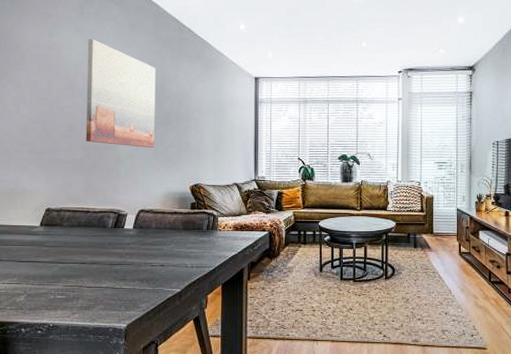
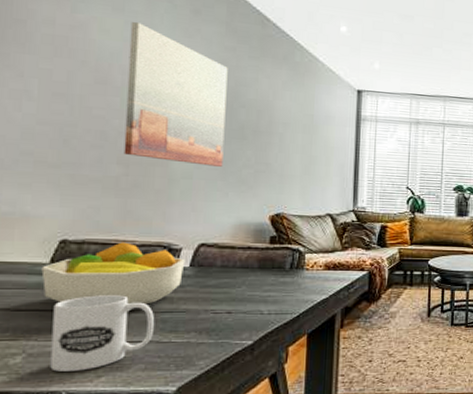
fruit bowl: none [35,209,130,258] -> present [41,242,185,305]
mug: none [42,251,110,308] -> present [50,295,155,372]

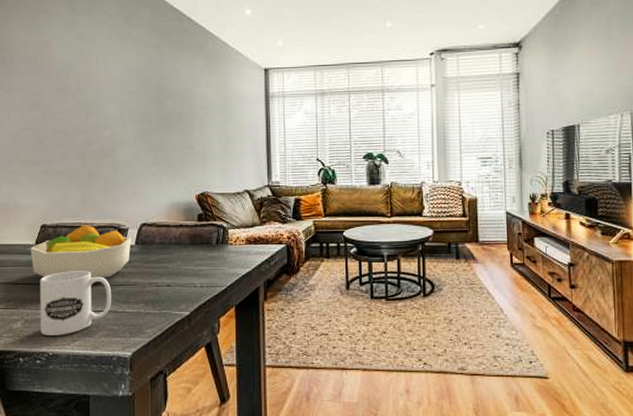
wall art: present [124,22,228,167] -> none [80,35,155,153]

